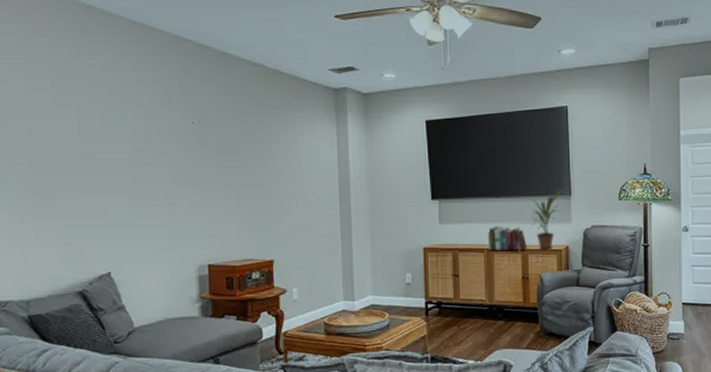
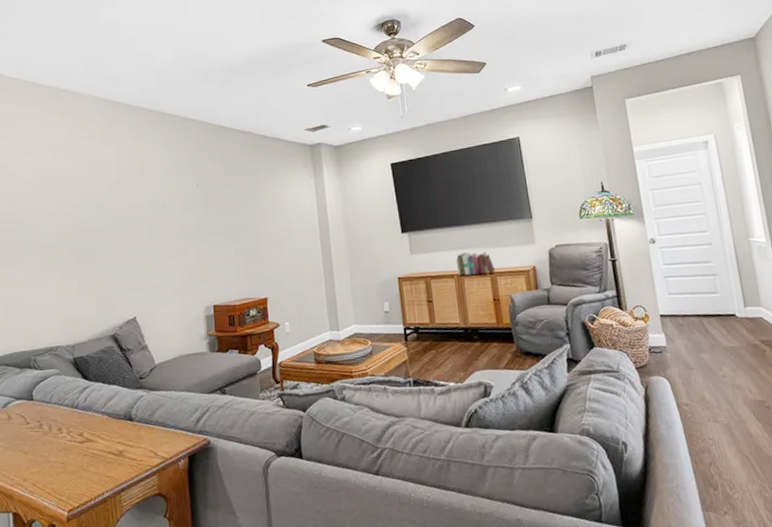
potted plant: present [531,190,563,250] -> none [494,213,525,272]

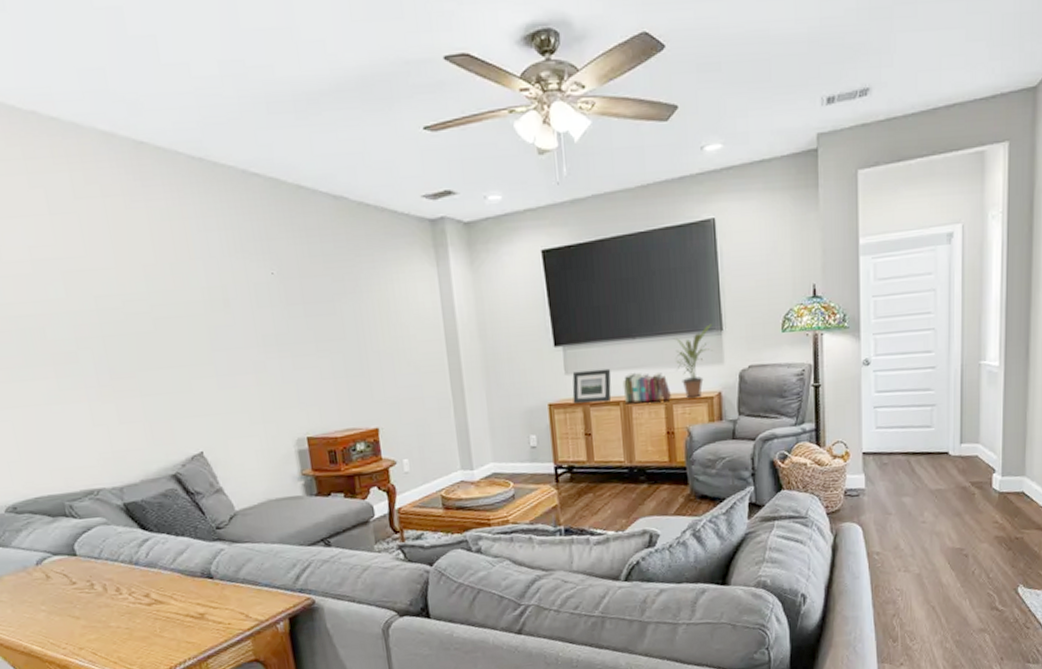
picture frame: none [416,249,448,278] -> present [572,368,612,405]
potted plant: none [494,213,525,272] -> present [673,324,713,398]

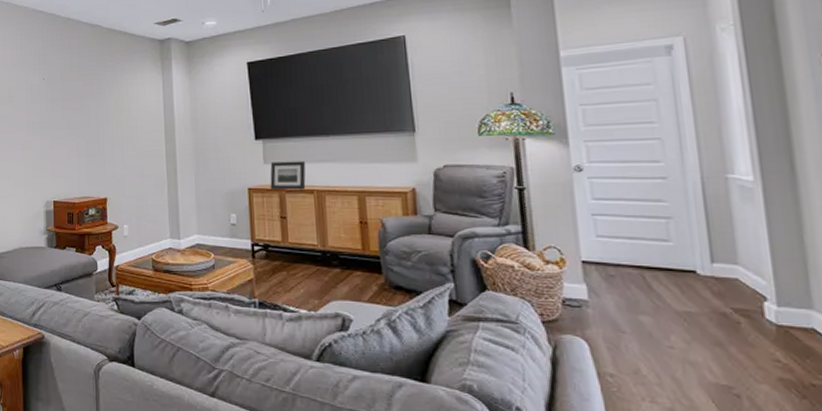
books: present [622,372,671,404] -> none [316,165,364,193]
potted plant: present [673,324,713,398] -> none [366,126,405,192]

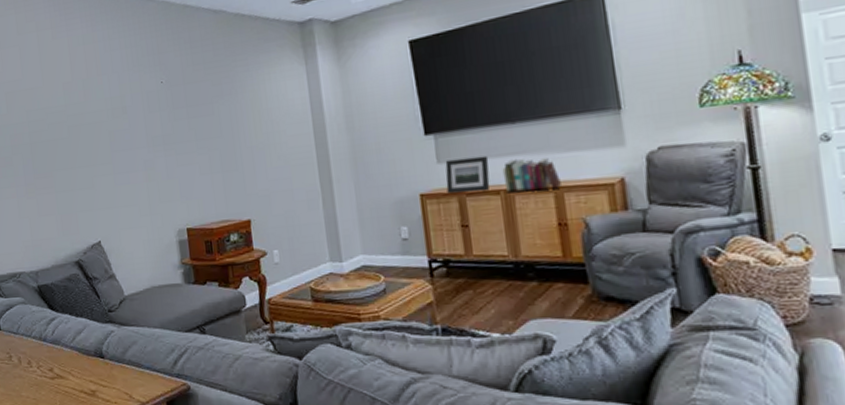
books: none [316,165,364,193] -> present [502,158,561,193]

